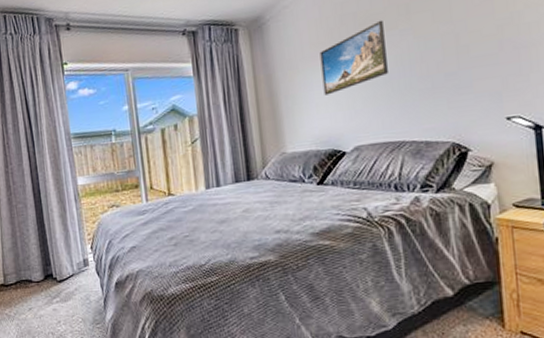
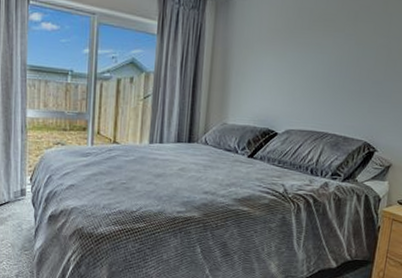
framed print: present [320,20,388,96] -> none [270,21,334,79]

